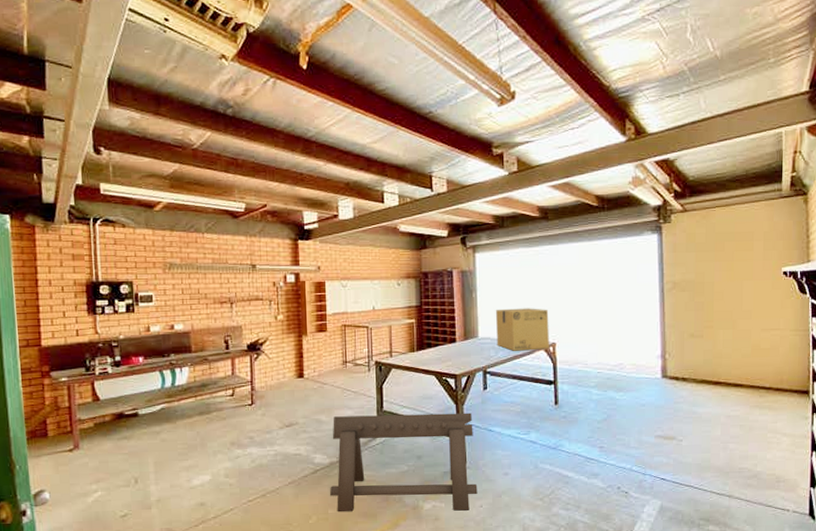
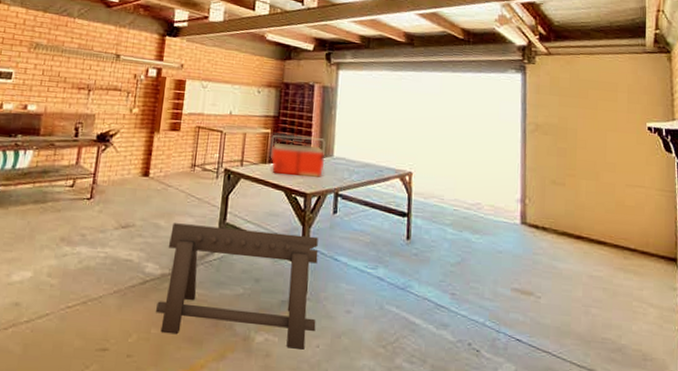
cooler: none [416,322,471,361] -> present [270,135,326,178]
cardboard box: present [495,308,550,351] -> none [351,129,408,178]

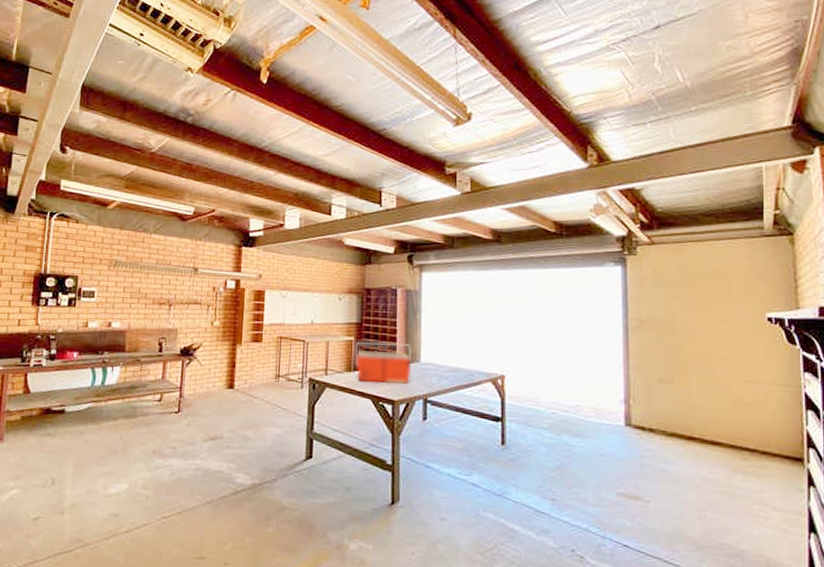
sawhorse: present [156,223,319,350] -> none [249,434,410,557]

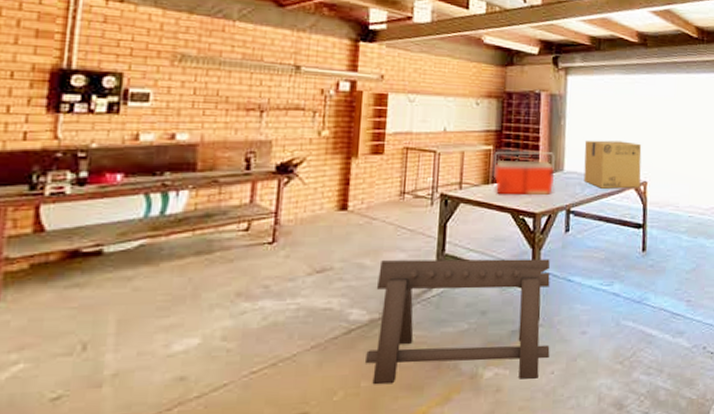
sawhorse: none [249,434,410,557] -> present [366,259,550,385]
cardboard box: none [440,333,499,382] -> present [583,140,642,189]

